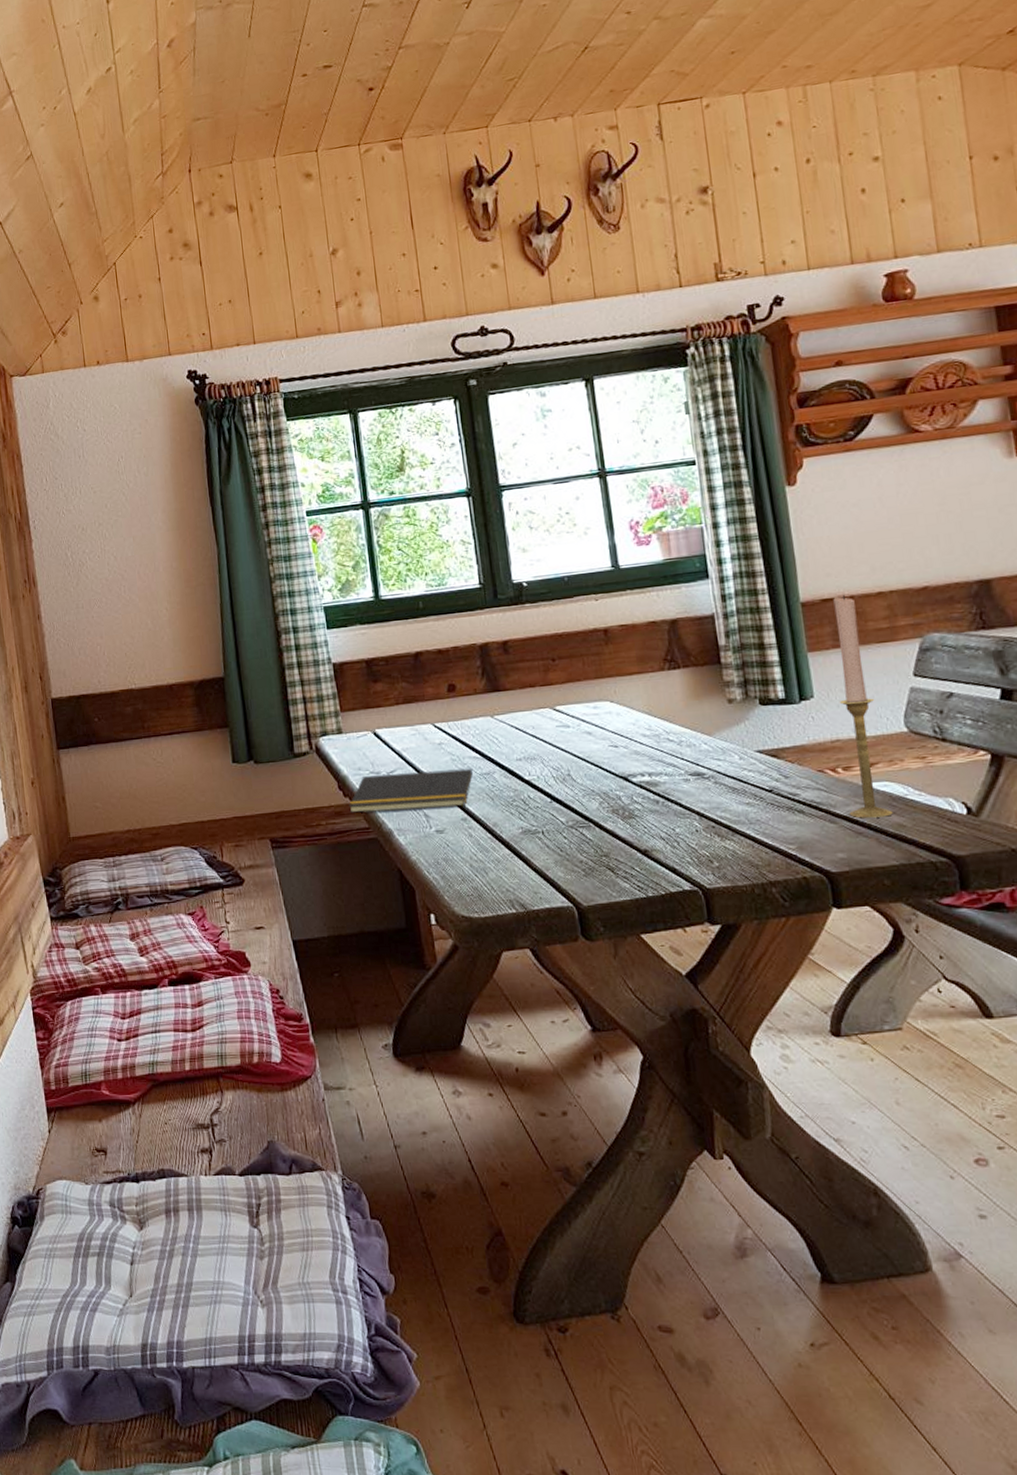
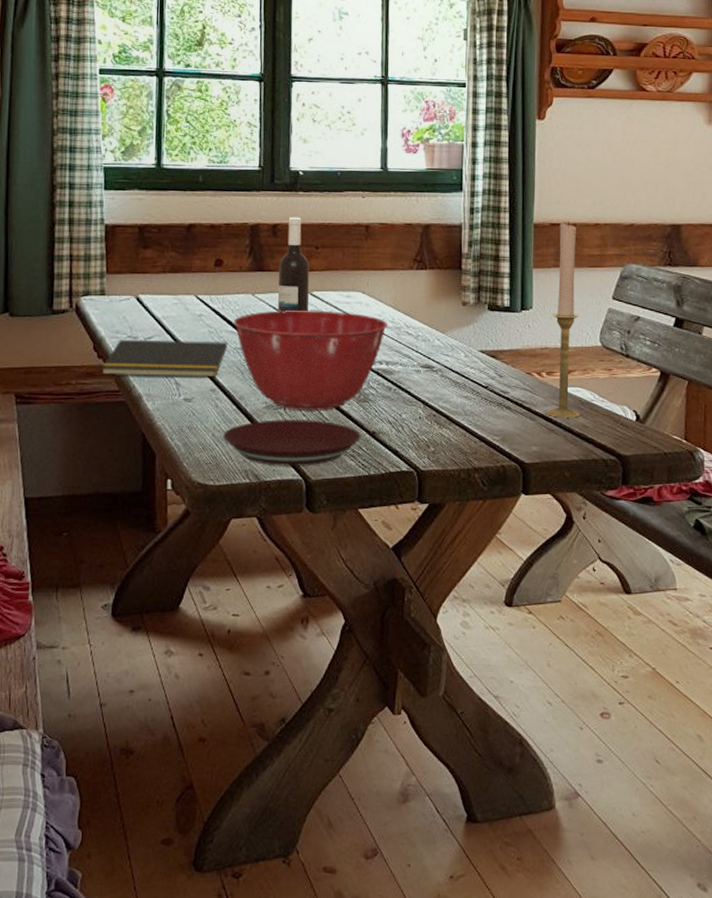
mixing bowl: none [475,724,644,833] -> present [233,310,387,410]
plate: none [481,842,632,894] -> present [223,420,361,466]
wine bottle: none [514,630,555,731] -> present [277,217,310,312]

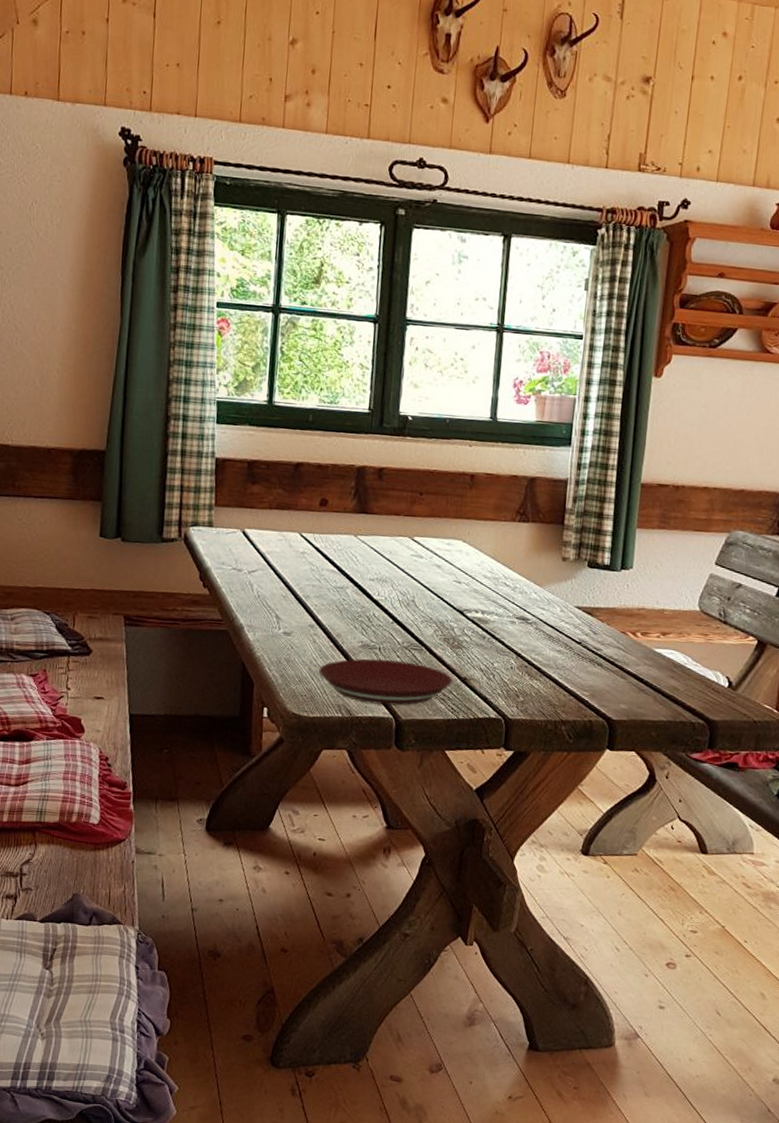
notepad: present [101,340,227,378] -> none [206,571,328,614]
mixing bowl: present [233,310,387,410] -> none [334,553,486,653]
wine bottle: present [277,217,310,312] -> none [378,461,413,557]
candlestick: present [546,221,580,418] -> none [637,483,684,680]

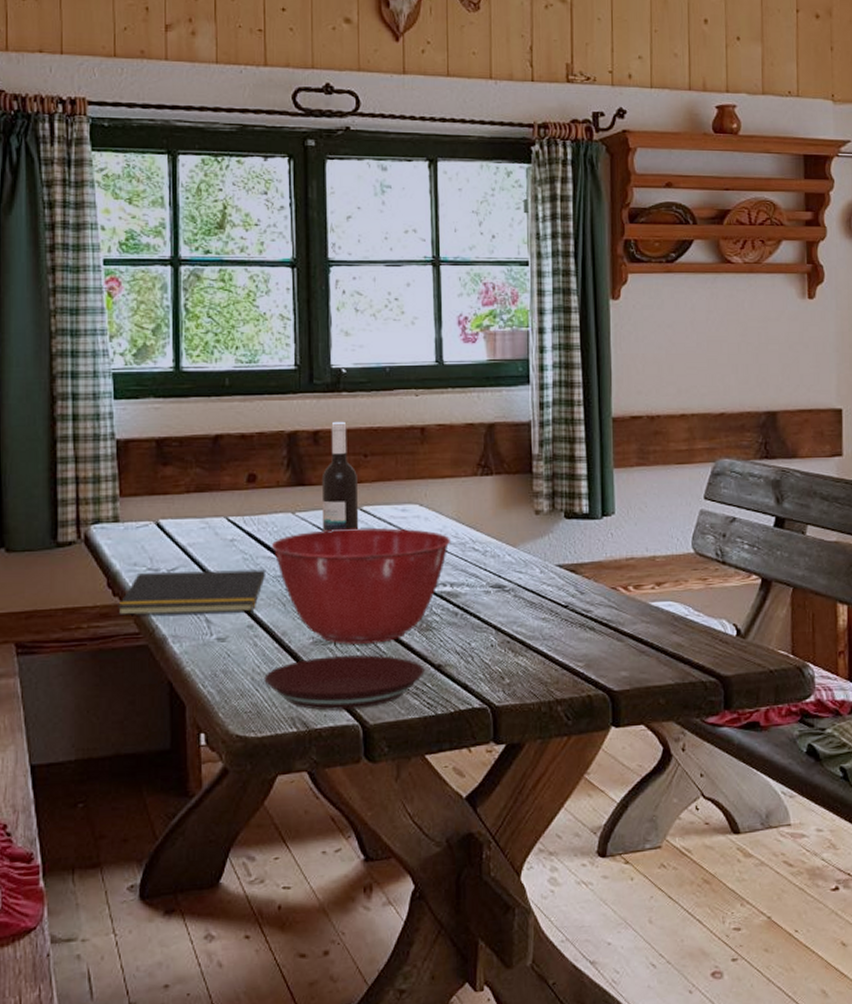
notepad: none [206,571,328,614] -> present [118,569,265,616]
mixing bowl: none [334,553,486,653] -> present [271,528,450,644]
wine bottle: none [378,461,413,557] -> present [321,421,359,531]

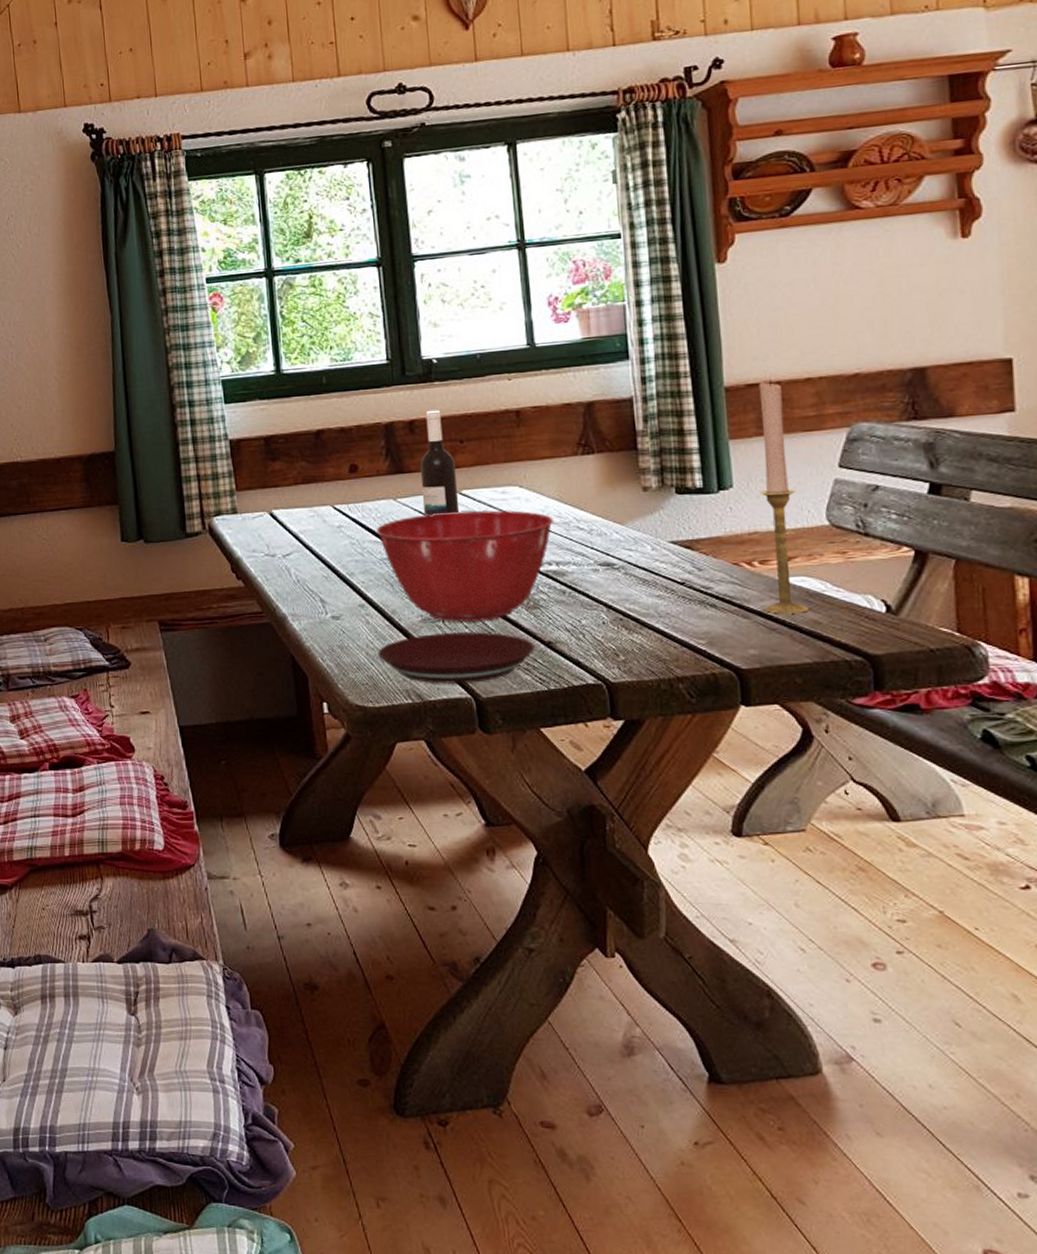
notepad: present [118,569,265,616] -> none [242,553,372,597]
candlestick: none [635,413,674,637] -> present [759,379,809,614]

